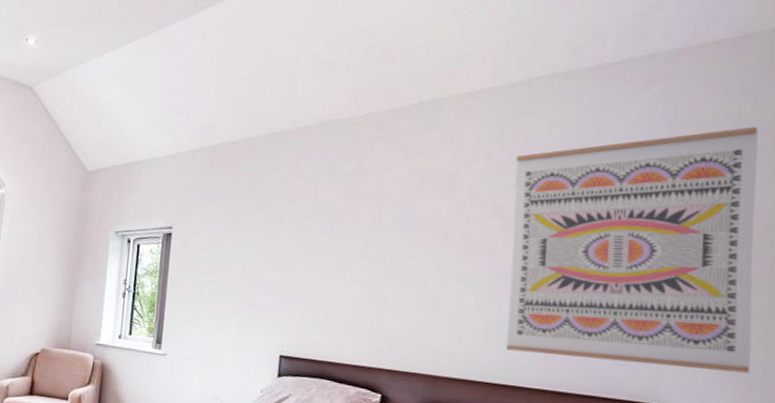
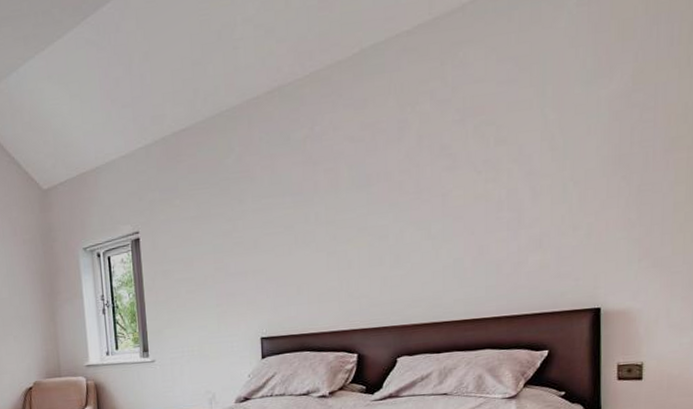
wall art: present [506,126,759,374] -> none [457,16,675,287]

